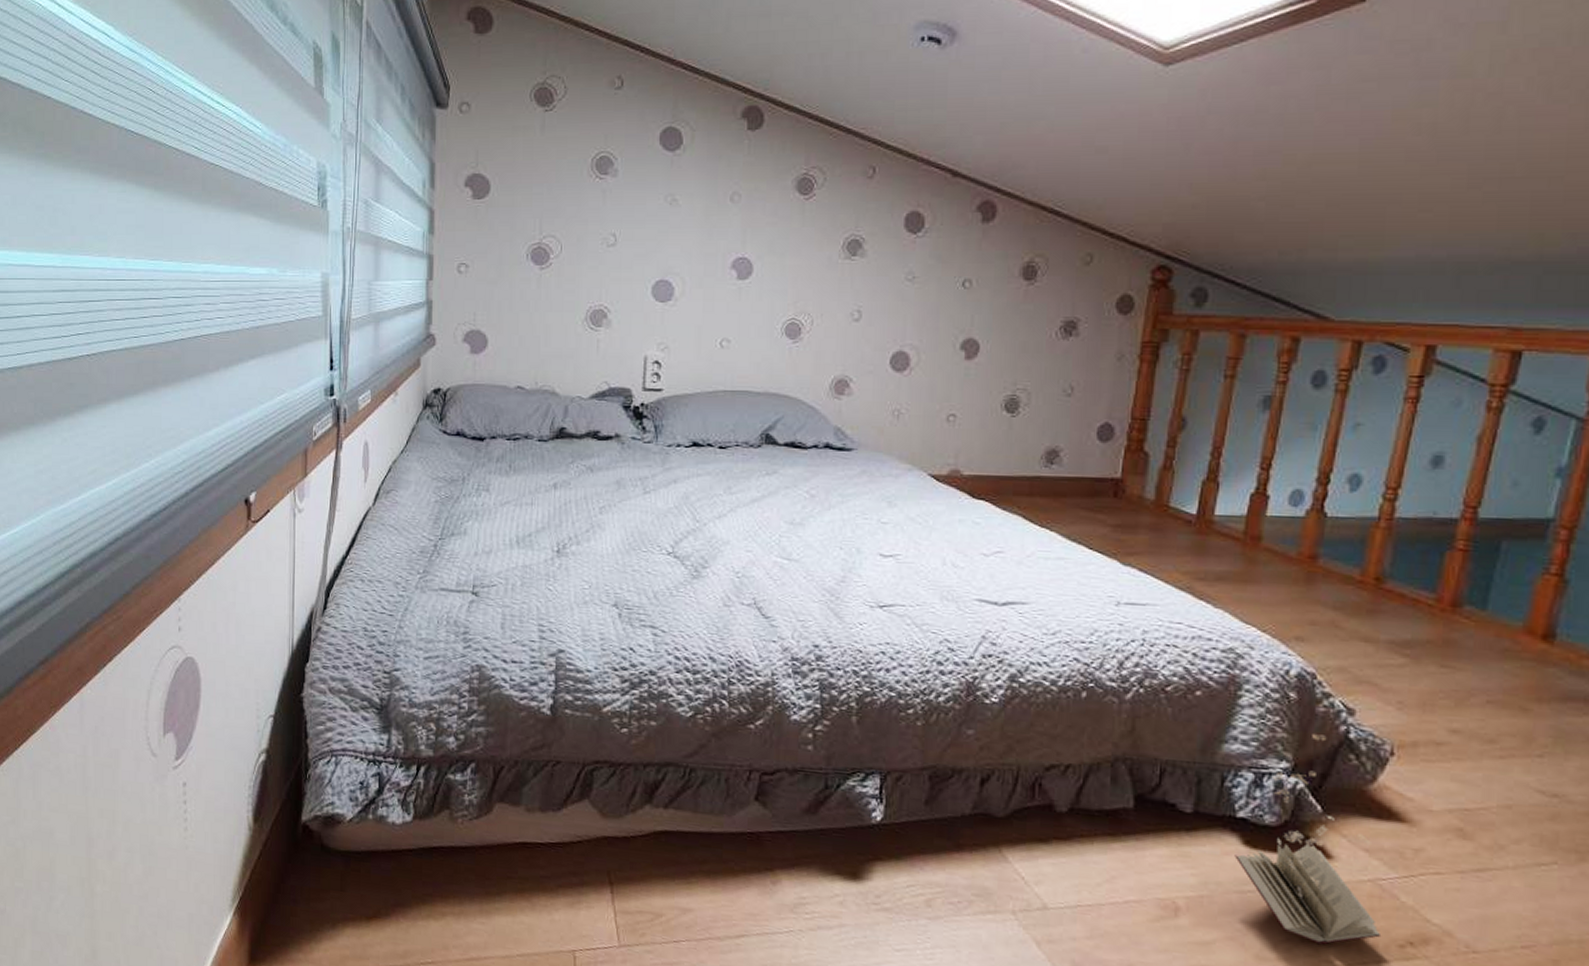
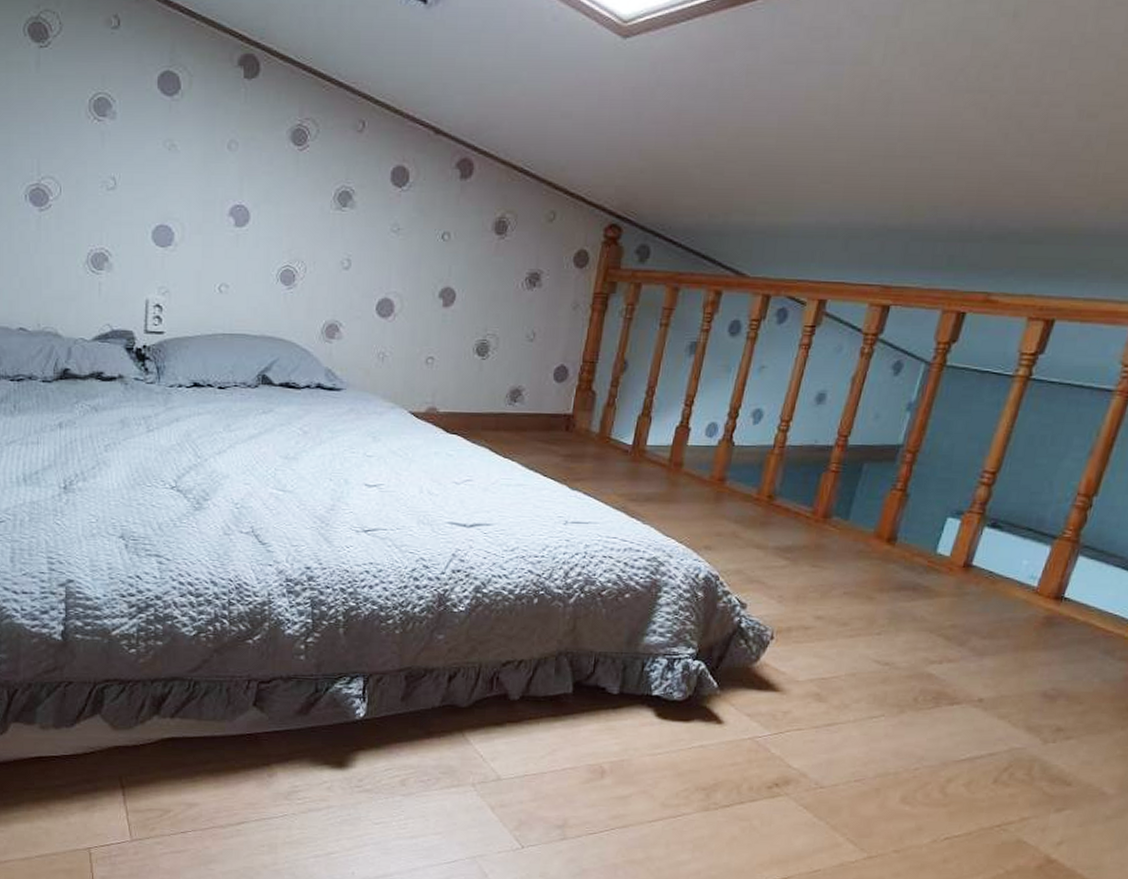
book: present [1234,734,1382,945] -> none [649,625,756,791]

